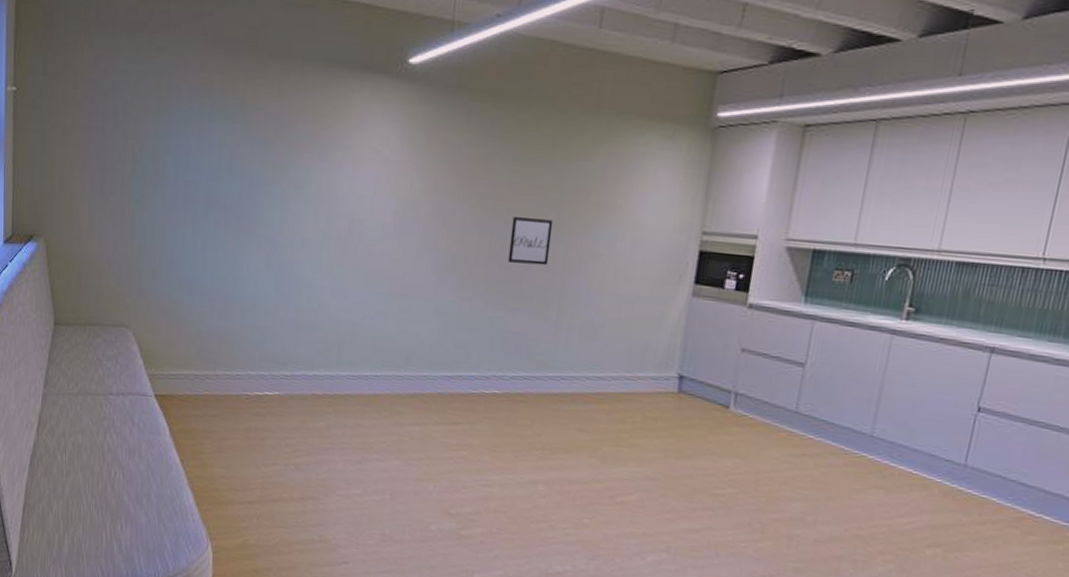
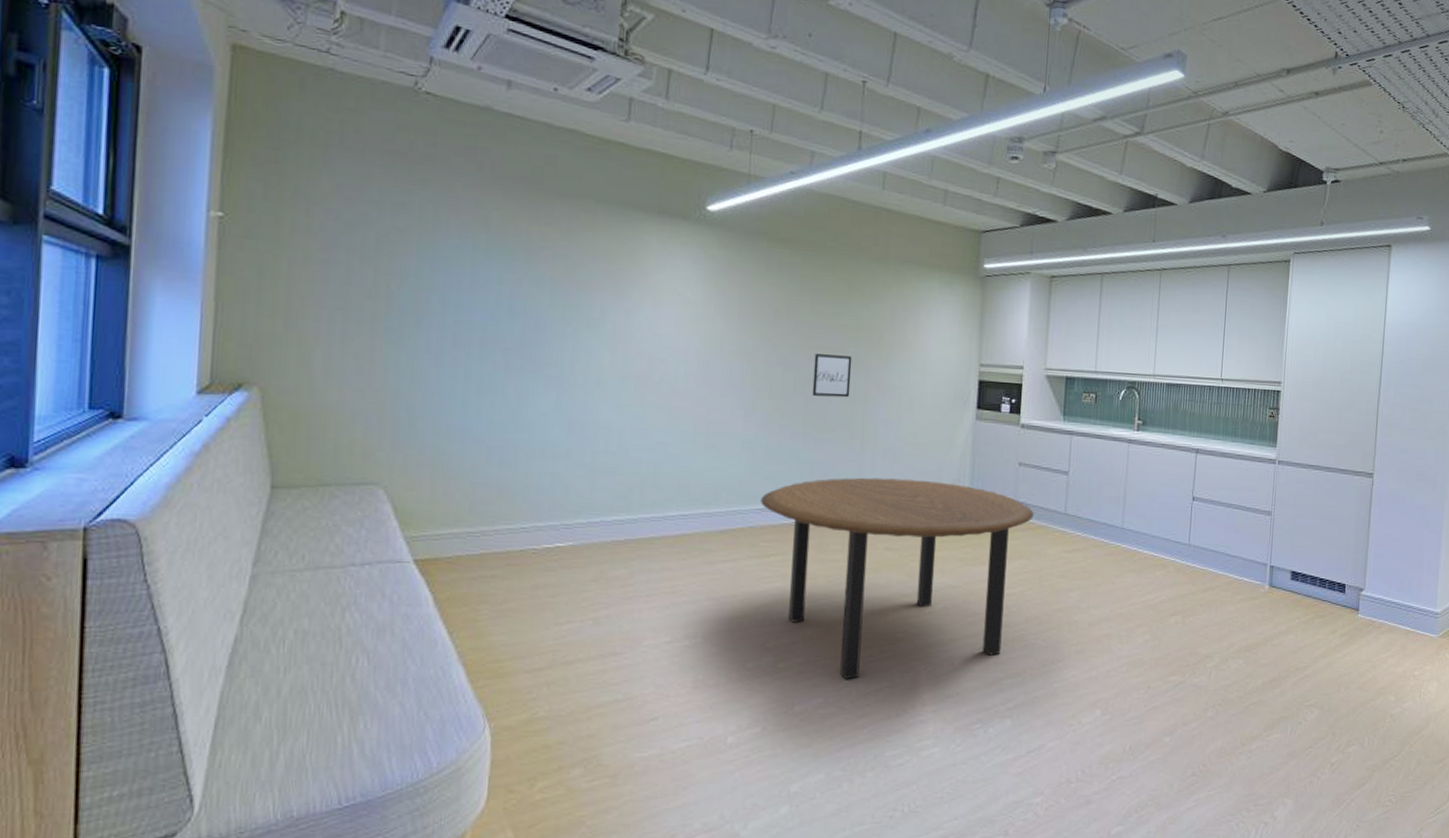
dining table: none [450,350,756,558] -> present [760,477,1034,679]

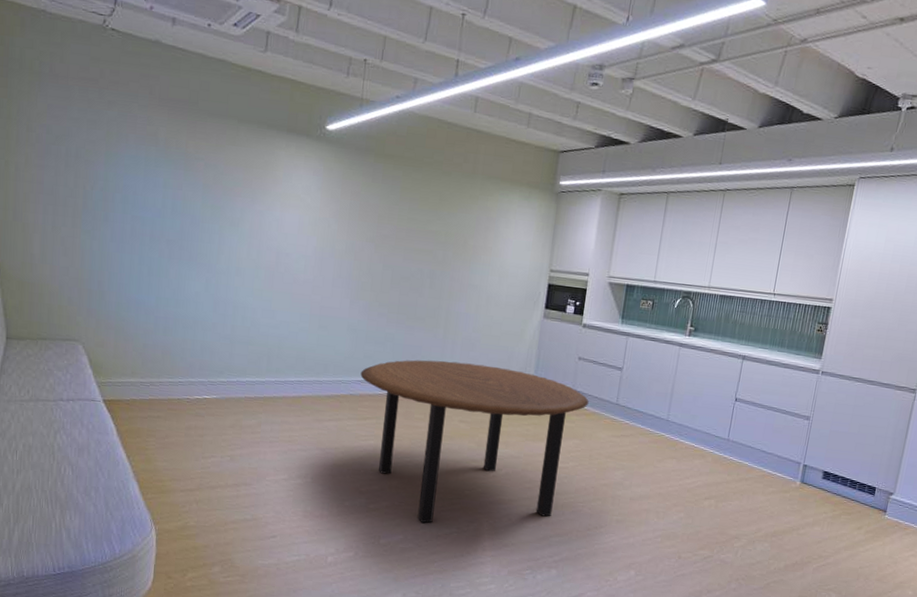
wall art: present [812,354,852,398] -> none [406,255,441,293]

